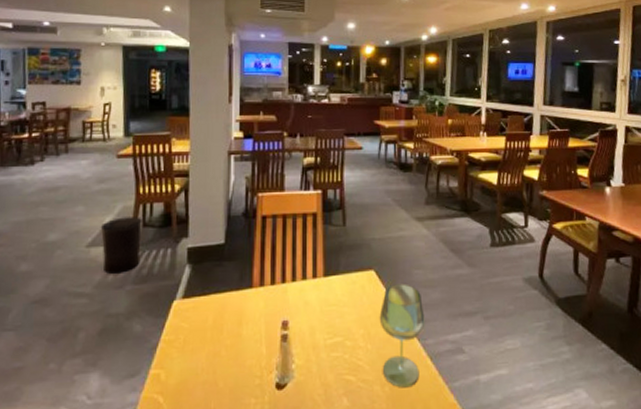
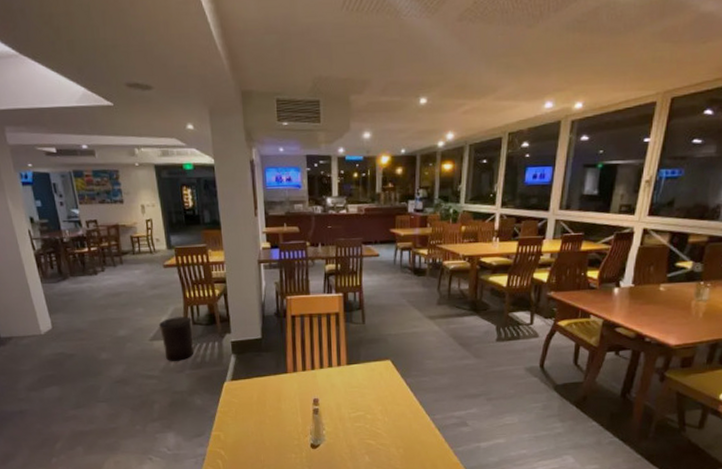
wine glass: present [379,283,426,388] -> none [395,371,436,450]

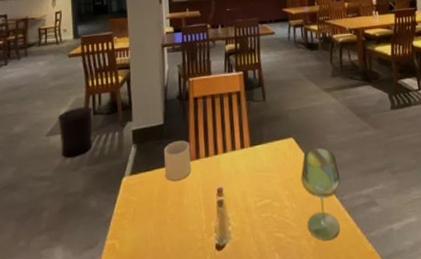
cup: none [261,354,289,389] -> present [163,140,192,181]
wine glass: none [395,371,436,450] -> present [300,147,342,241]

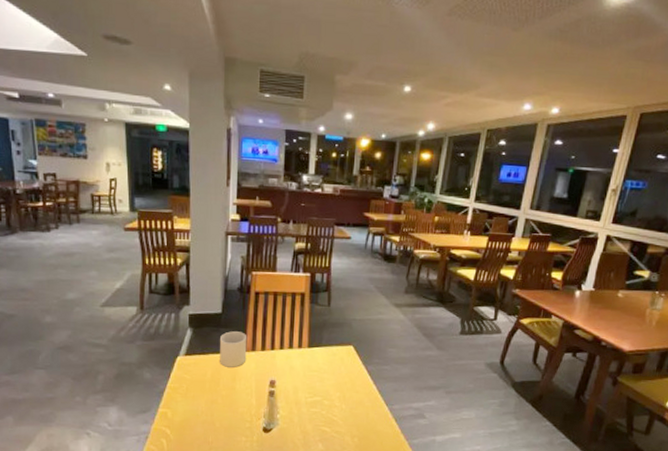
waste bin: present [57,106,93,158] -> none [112,283,149,331]
wine glass: present [300,147,342,241] -> none [354,358,395,440]

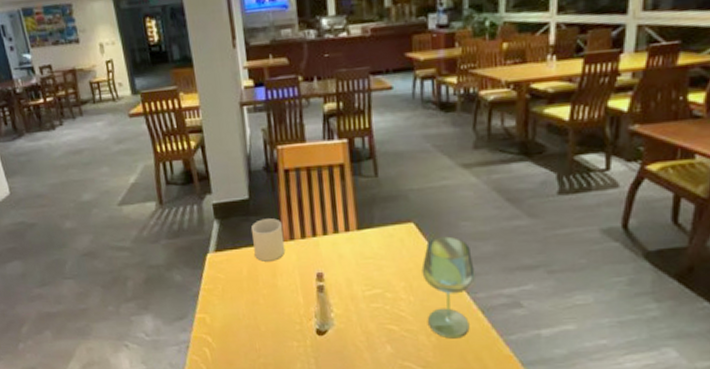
wine glass: none [354,358,395,440] -> present [421,236,477,339]

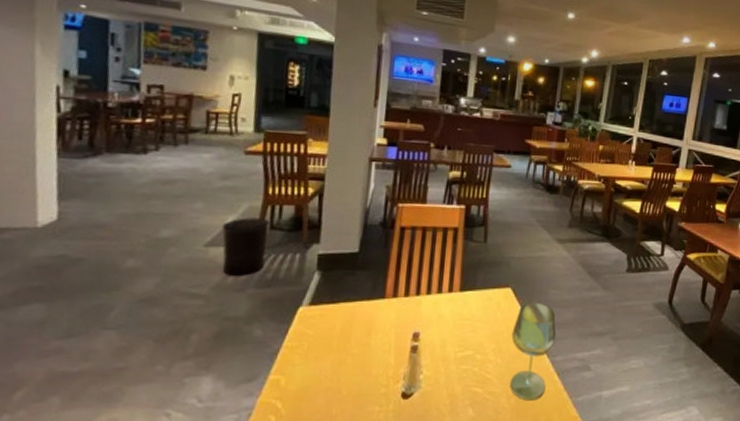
waste bin: none [126,175,170,229] -> present [221,217,270,276]
cup: present [250,218,286,262] -> none [352,274,389,318]

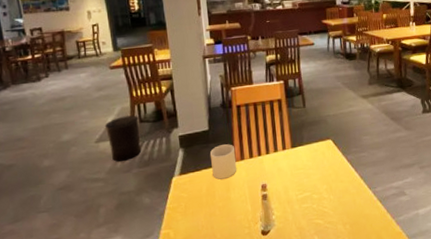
cup: none [352,274,389,318] -> present [209,144,237,180]
wine glass: present [510,302,557,401] -> none [338,147,375,225]

